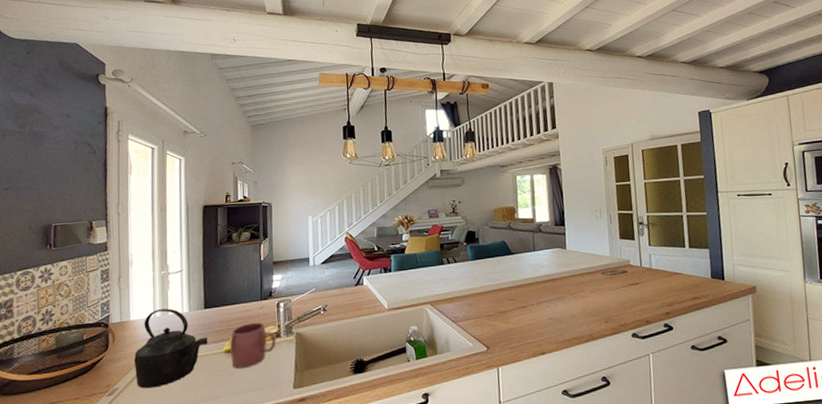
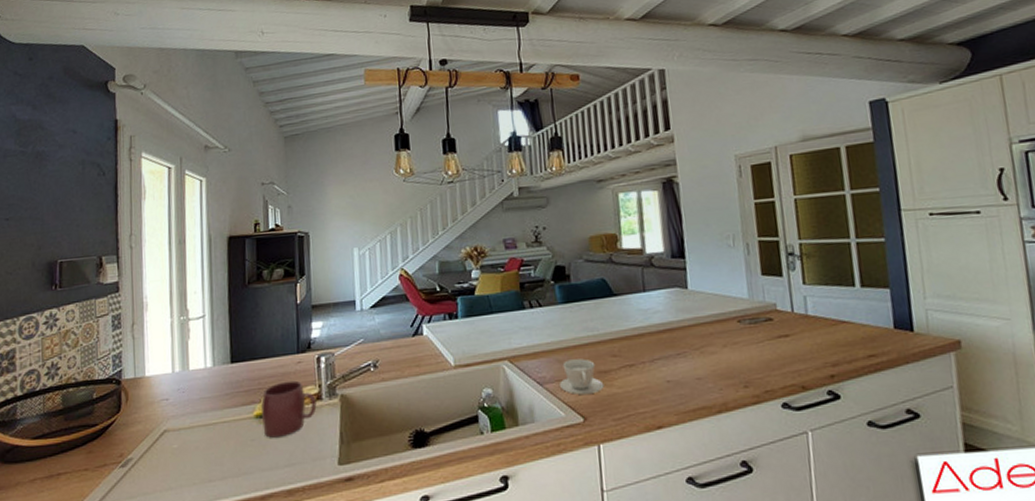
kettle: present [134,308,208,389] -> none [150,362,236,460]
teacup: none [468,302,503,330] -> present [558,358,604,395]

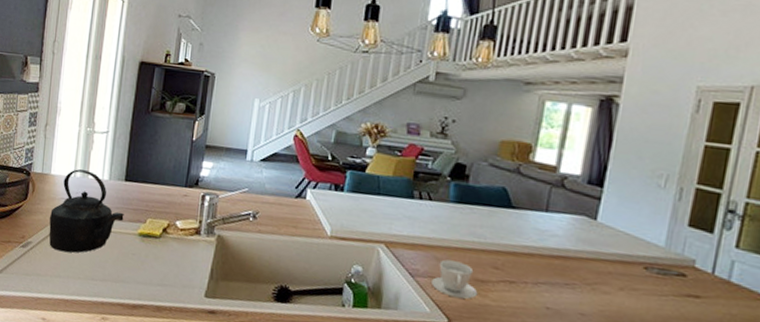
kettle: none [150,362,236,460] -> present [49,169,124,253]
mug: present [261,380,317,438] -> none [144,209,195,259]

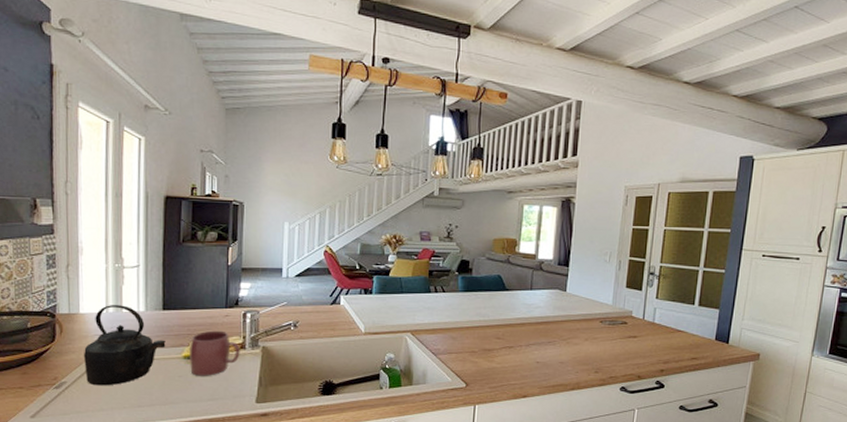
mug: none [144,209,195,259] -> present [190,330,240,376]
teacup: present [430,259,478,299] -> none [450,338,487,367]

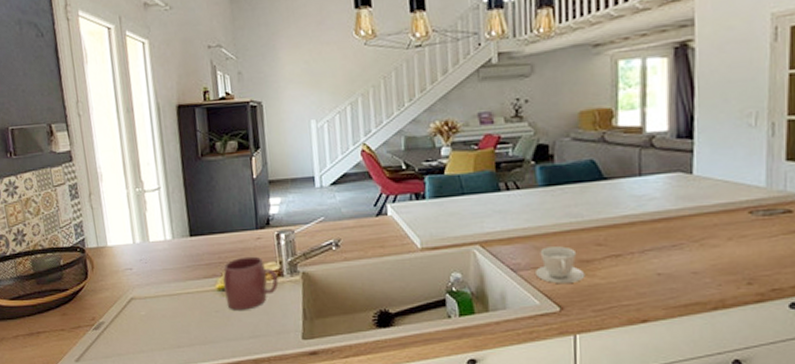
kettle: present [84,305,166,386] -> none [117,234,198,325]
teacup: none [450,338,487,367] -> present [534,246,586,284]

